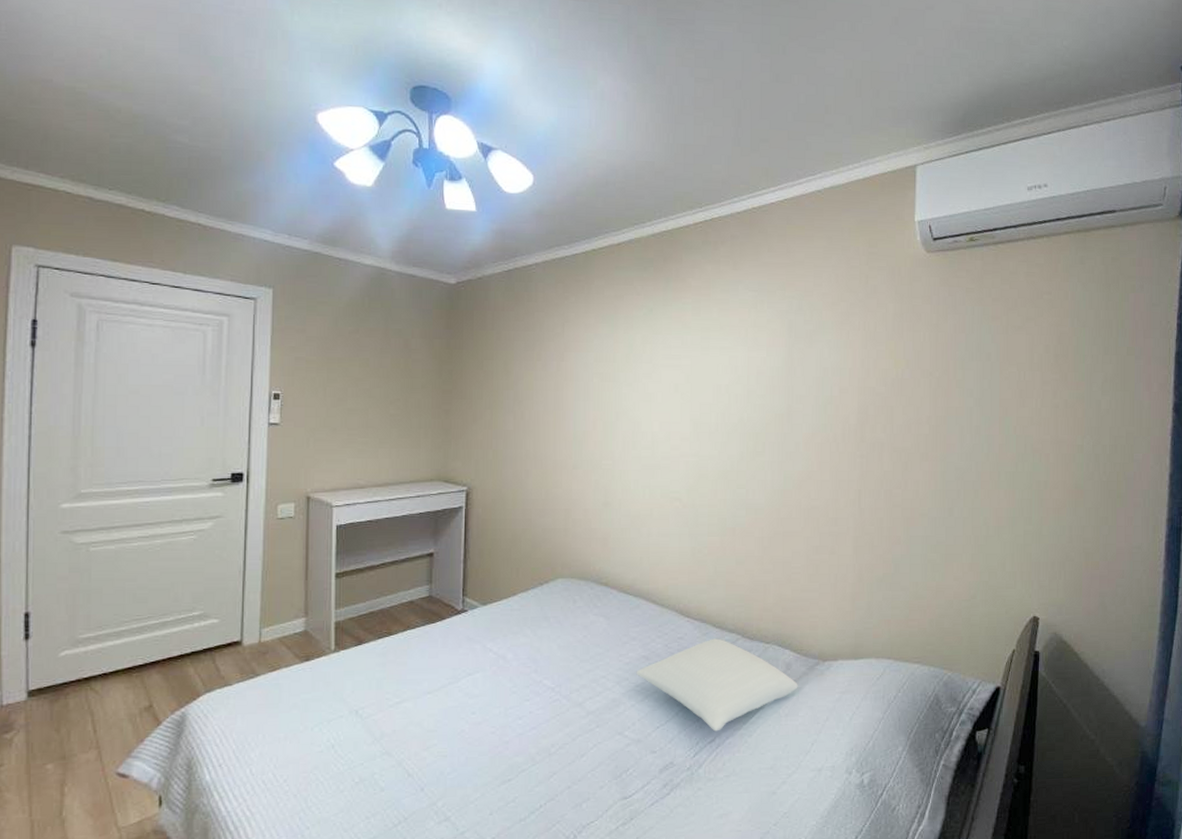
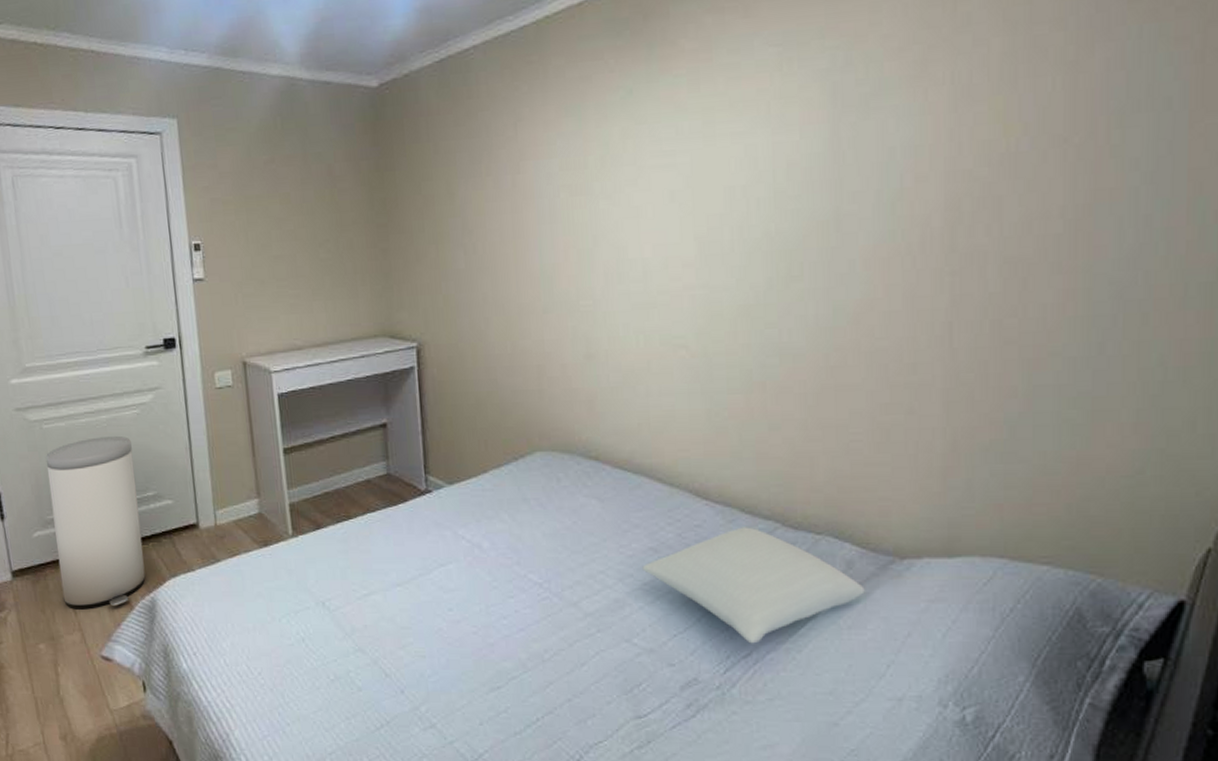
pedal bin: none [84,560,183,727] -> present [45,436,146,610]

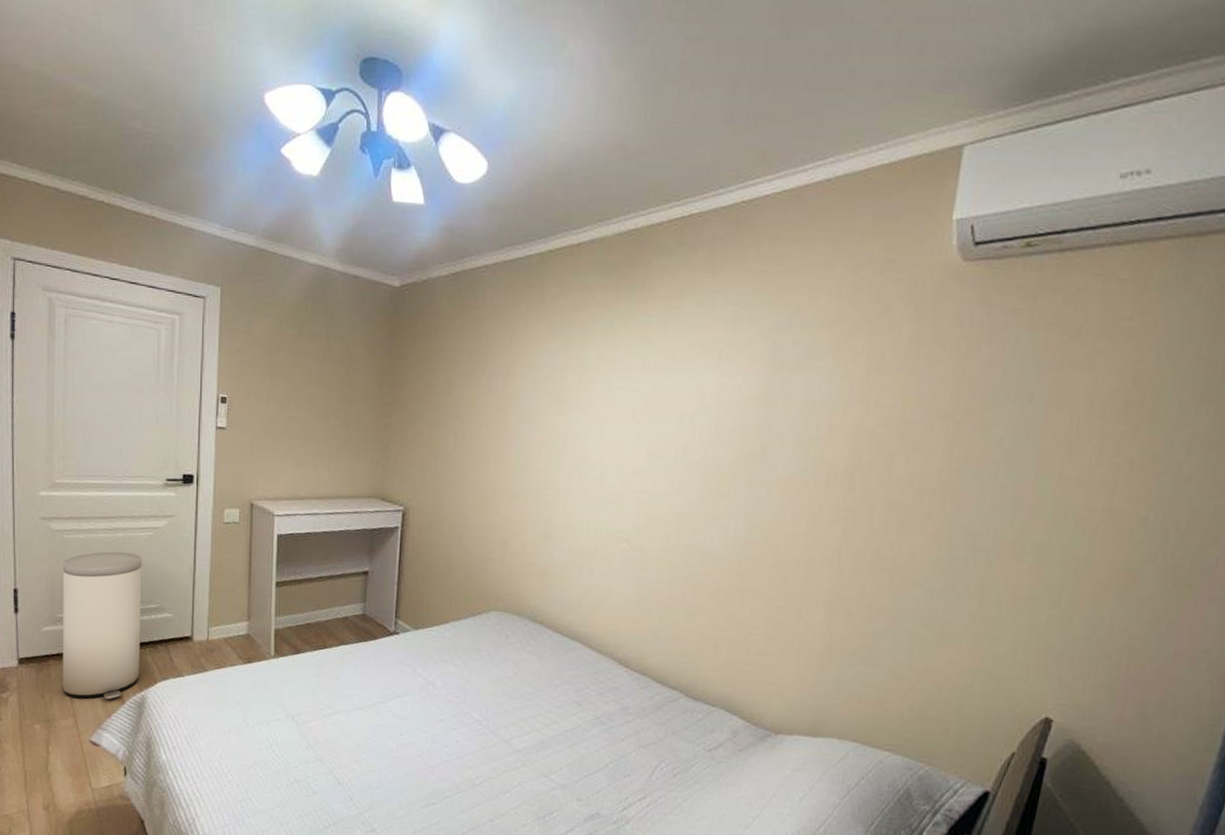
pillow: present [642,527,865,644] -> none [566,693,744,790]

